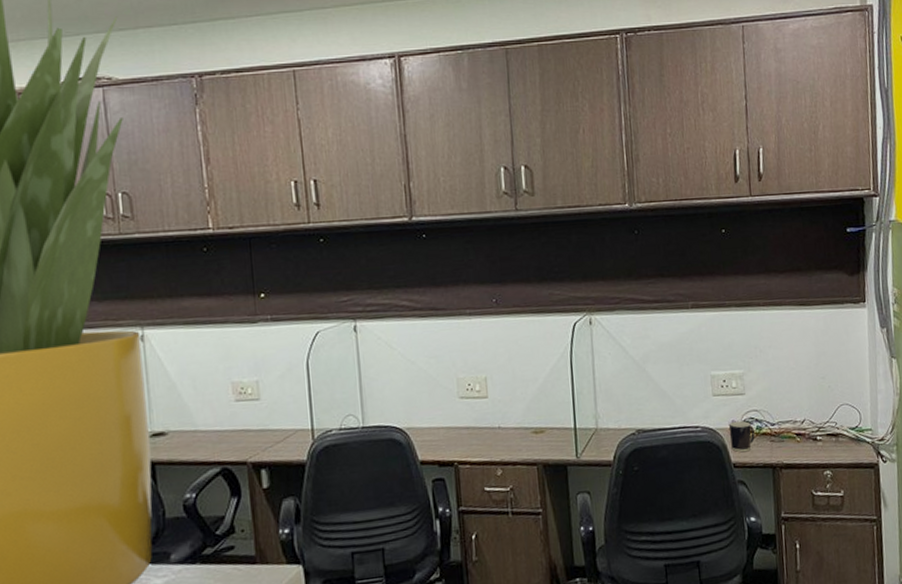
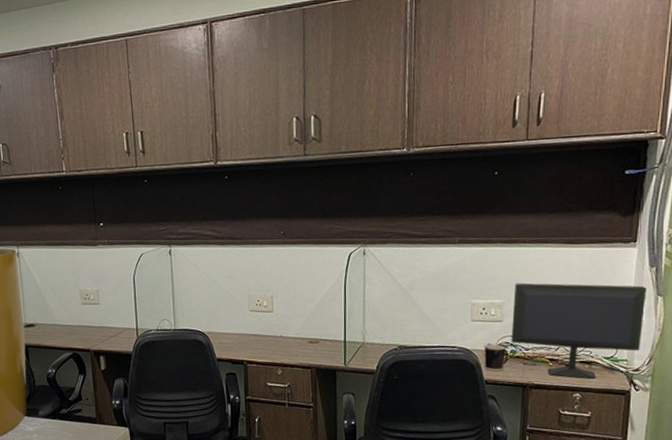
computer monitor: none [753,348,883,453] -> present [511,282,647,379]

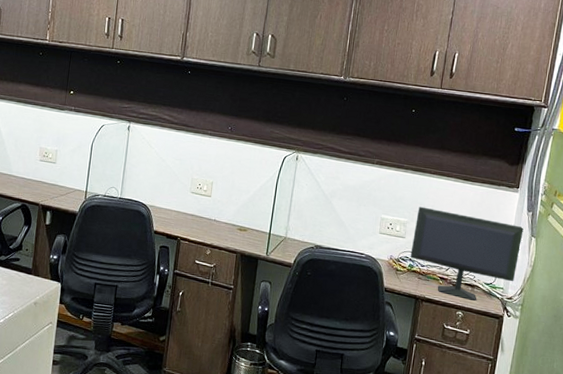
mug: present [484,344,508,372] -> none [386,256,407,282]

